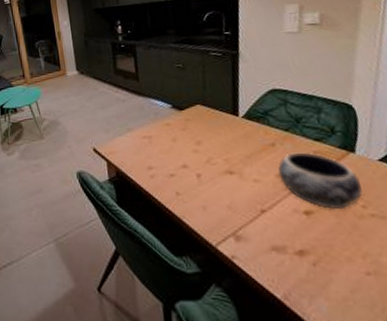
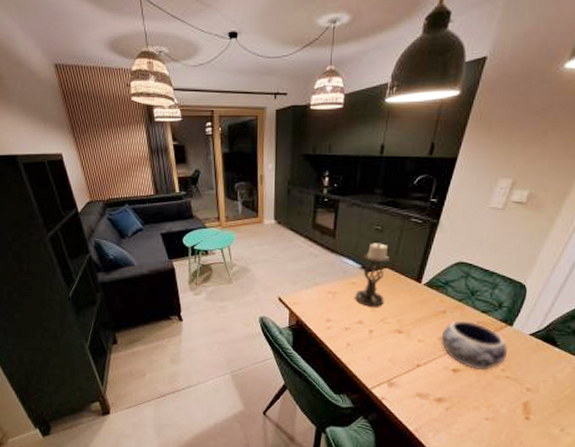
candle holder: none [171,80,205,148] -> present [355,243,390,307]

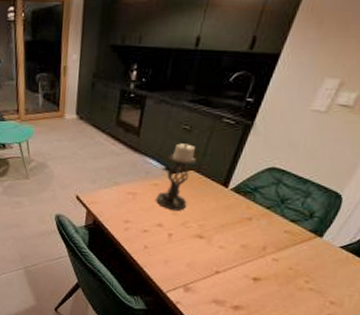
decorative bowl: present [441,320,507,371] -> none [243,228,314,281]

